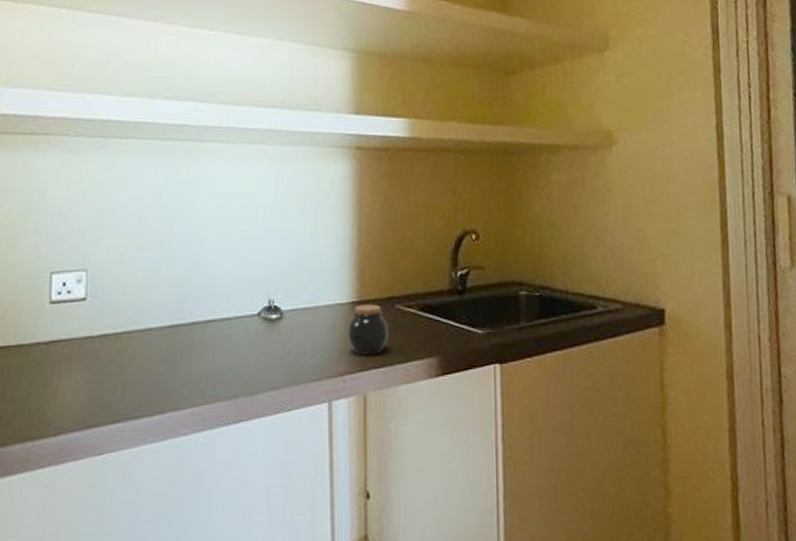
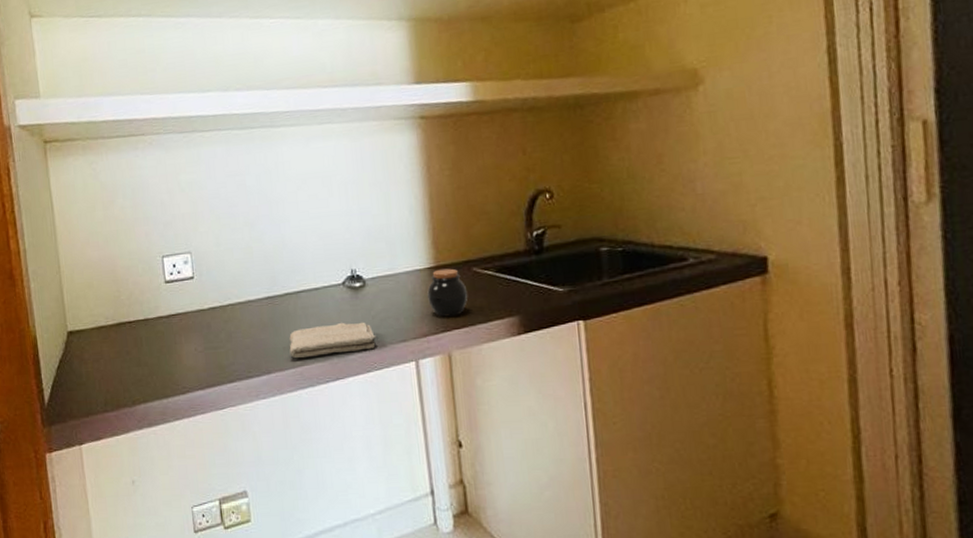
washcloth: none [189,357,289,397] -> present [289,322,376,359]

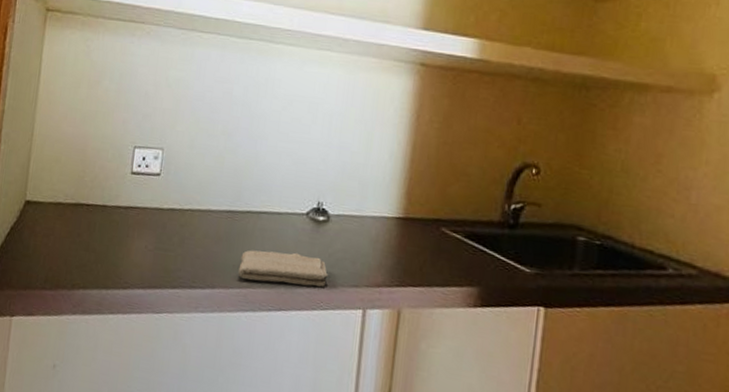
jar: present [427,268,468,317] -> none [389,221,431,273]

